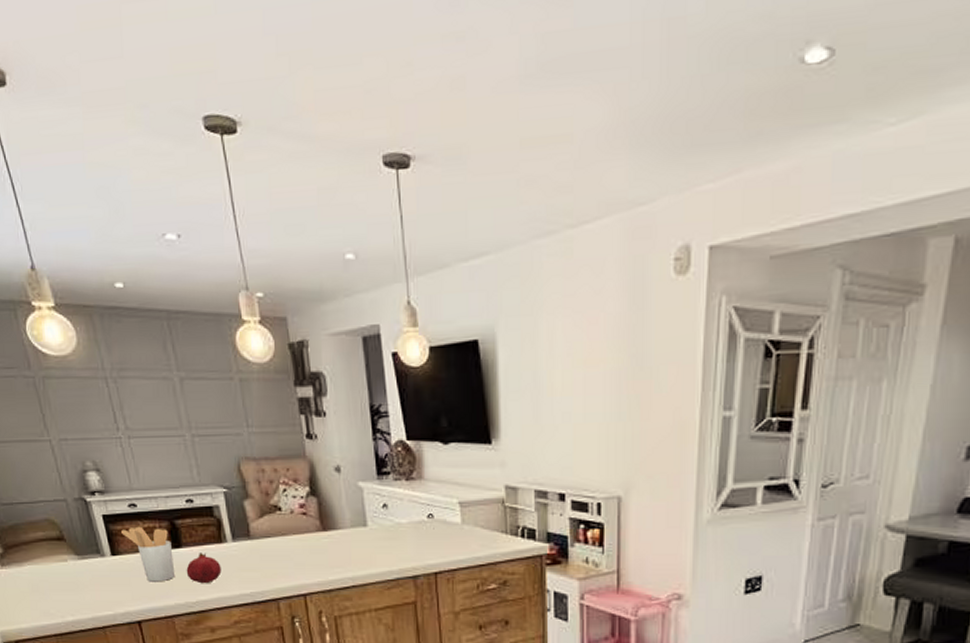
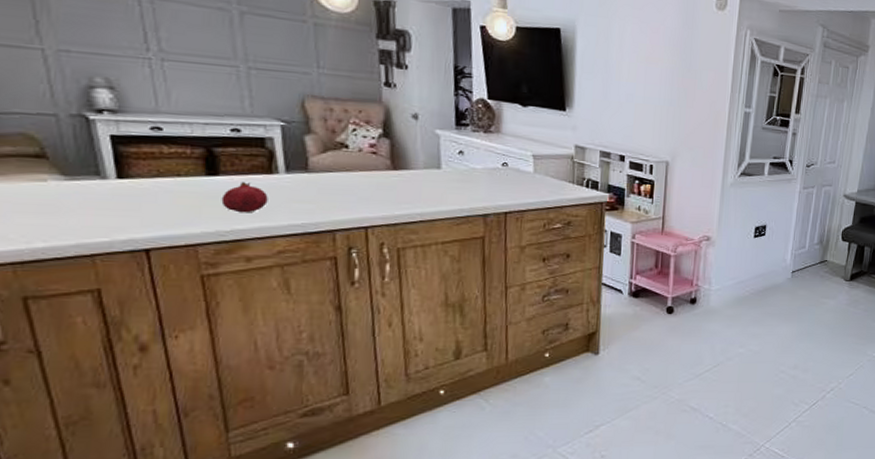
utensil holder: present [121,526,176,582] -> none [136,150,206,209]

